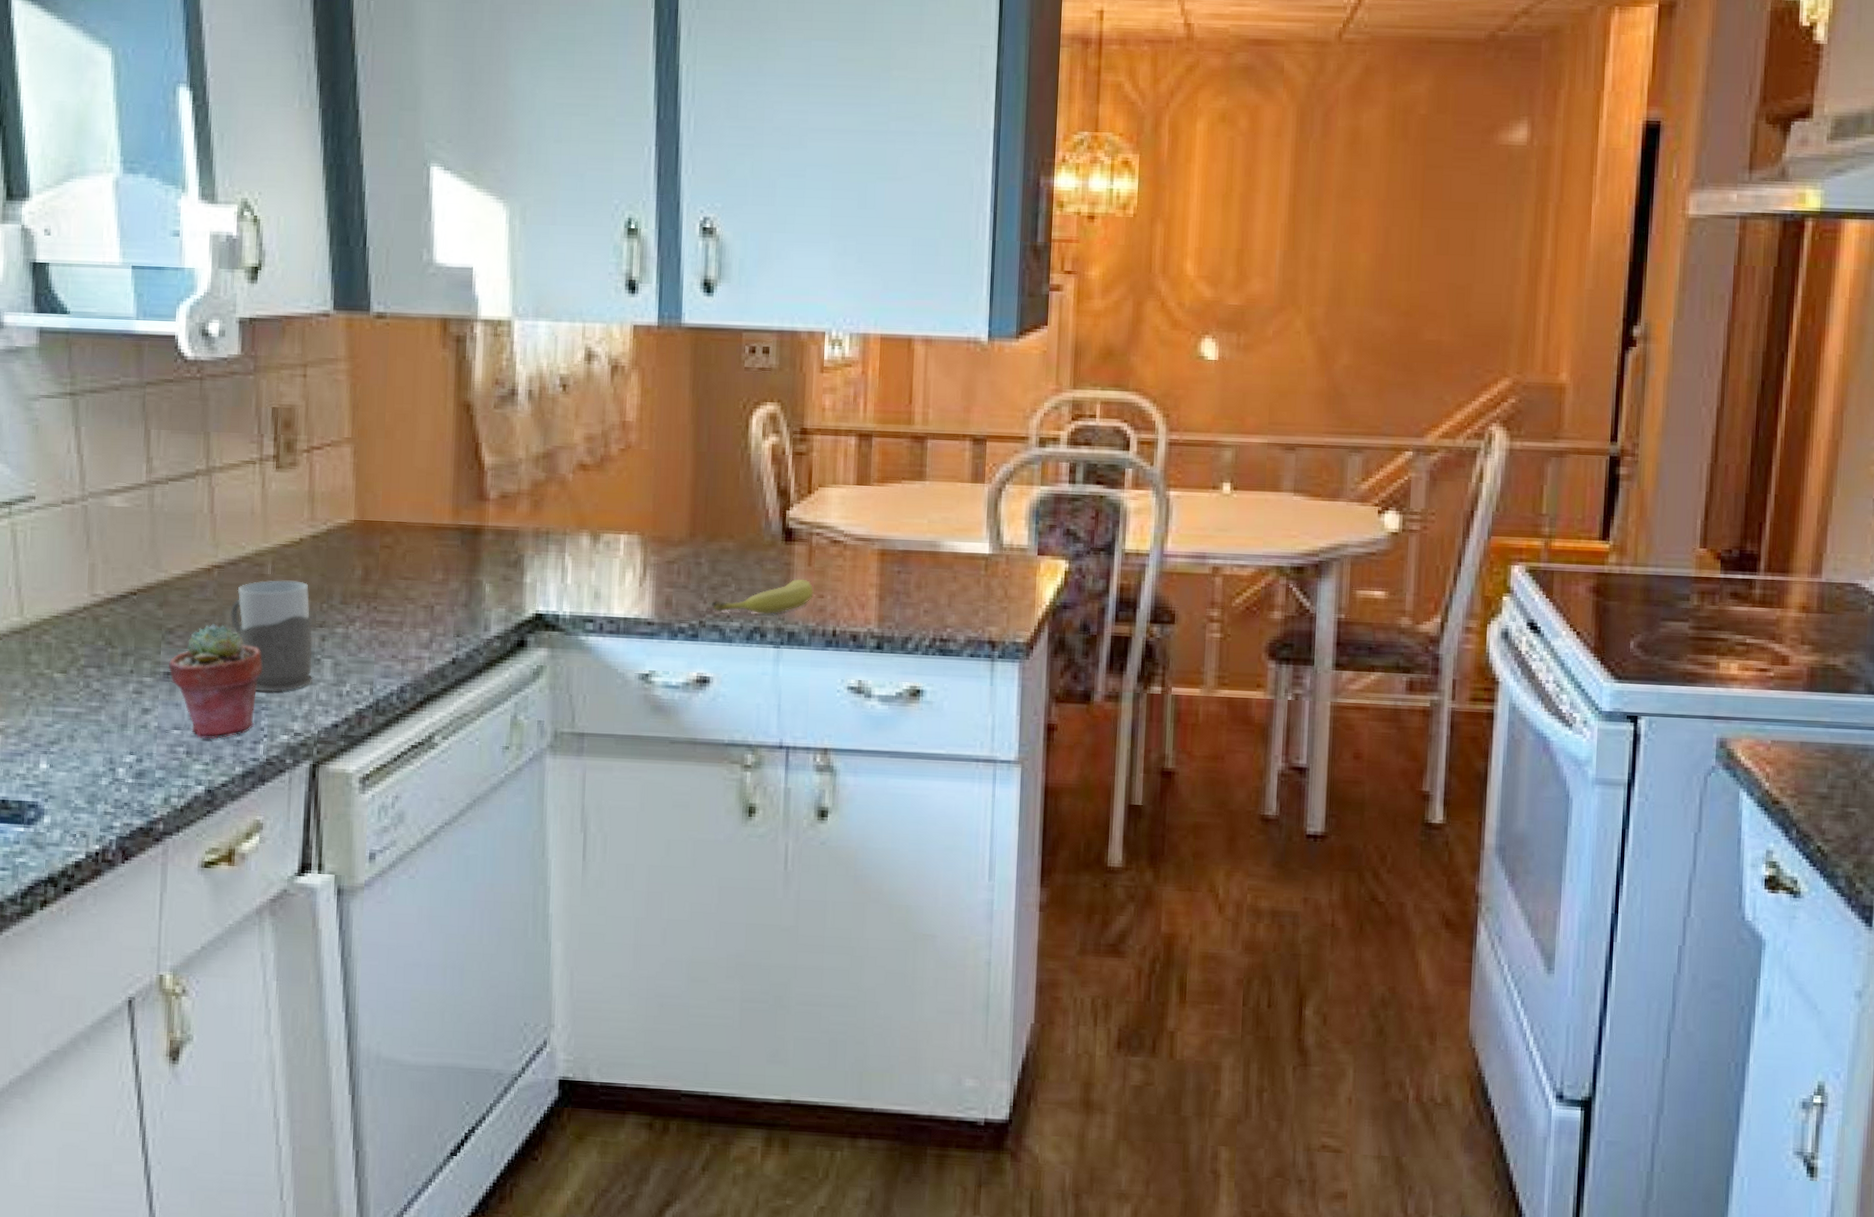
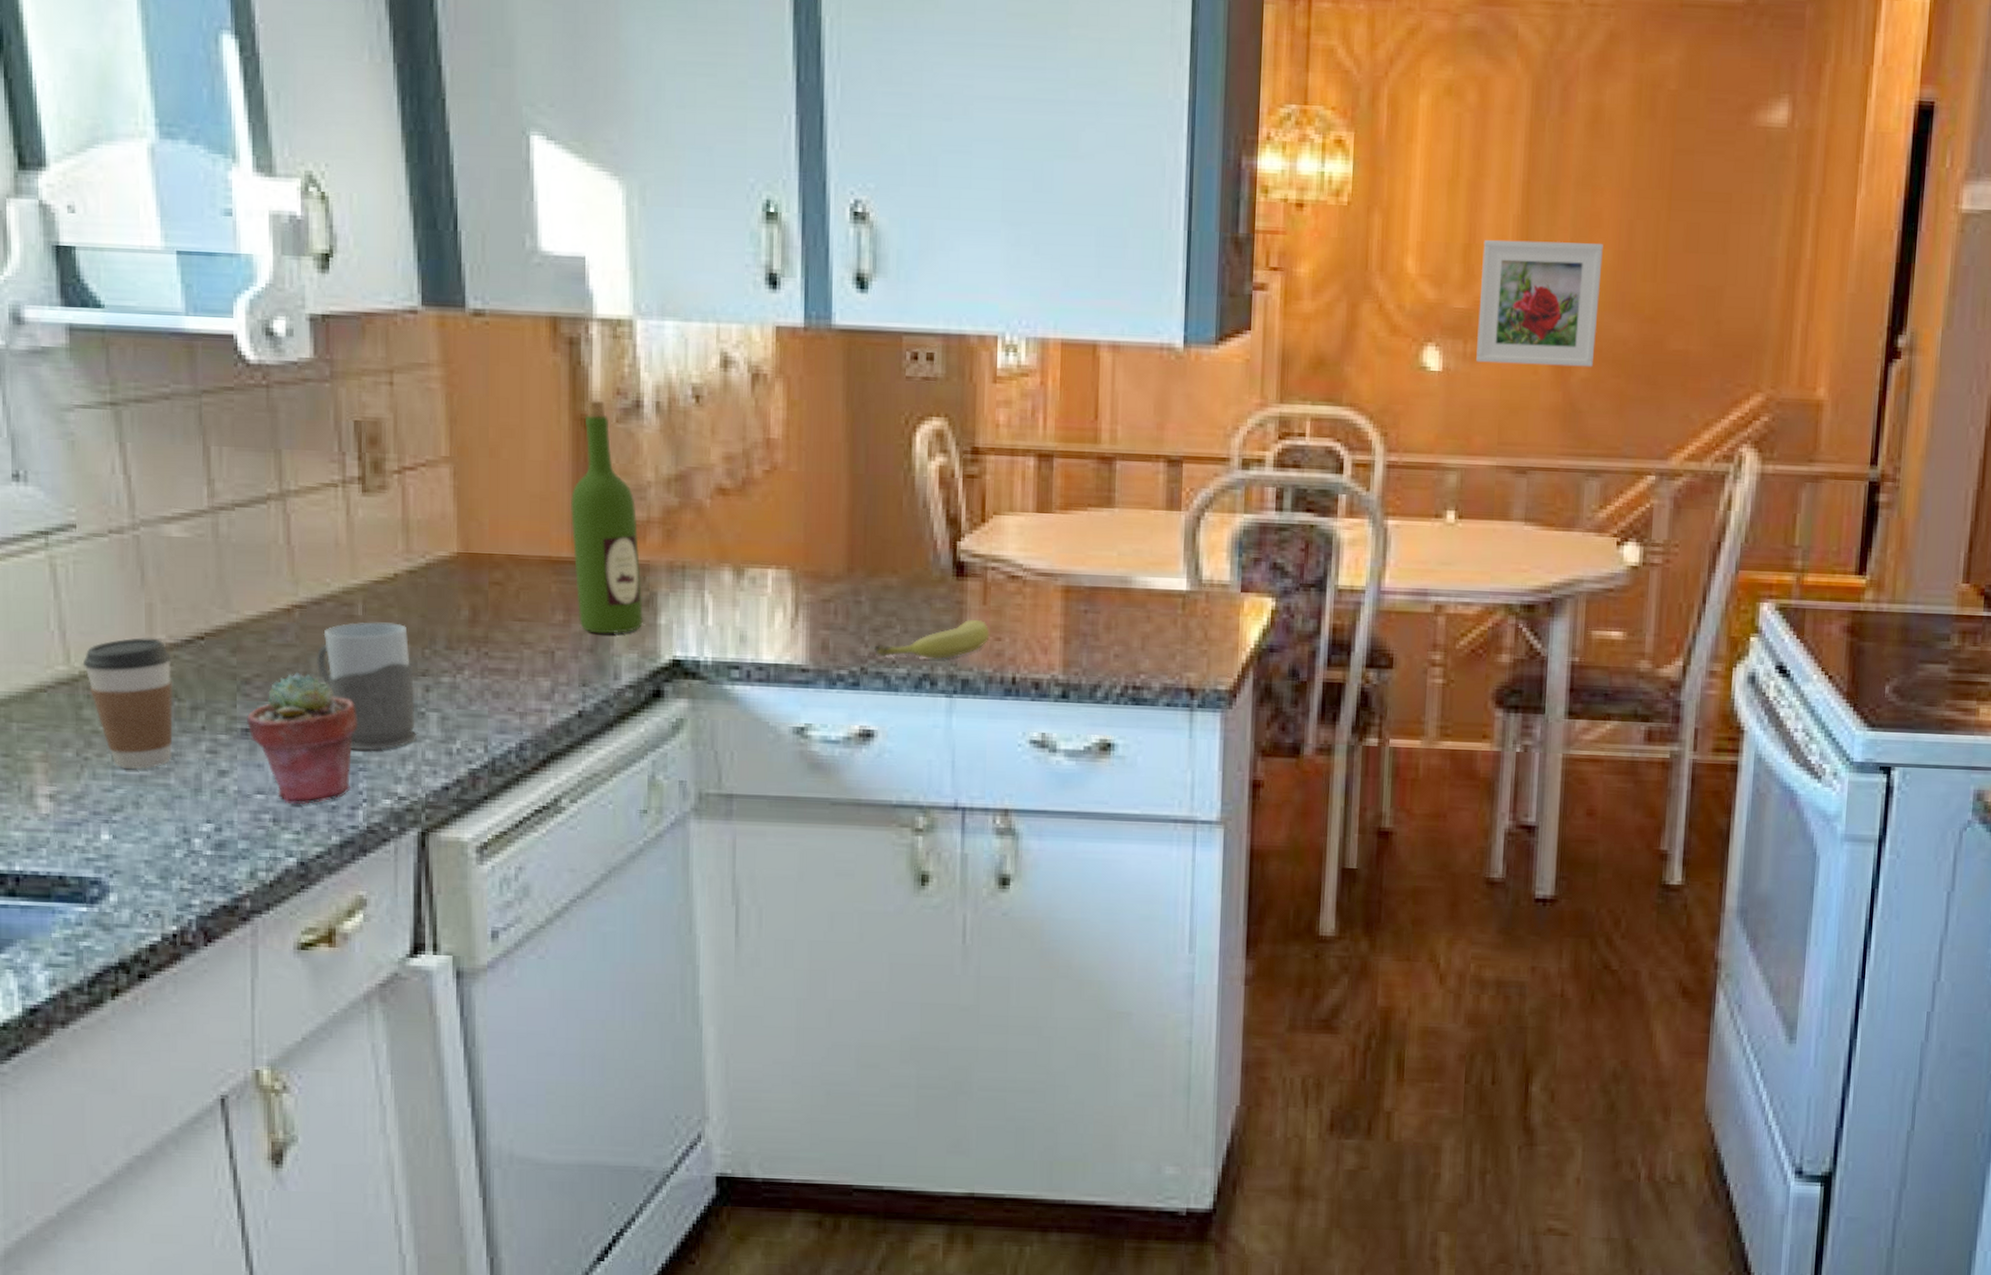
coffee cup: none [33,593,109,707] -> present [82,637,173,769]
wine bottle: none [452,389,512,591] -> present [570,400,643,634]
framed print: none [1249,245,1362,356] -> present [1476,239,1603,367]

